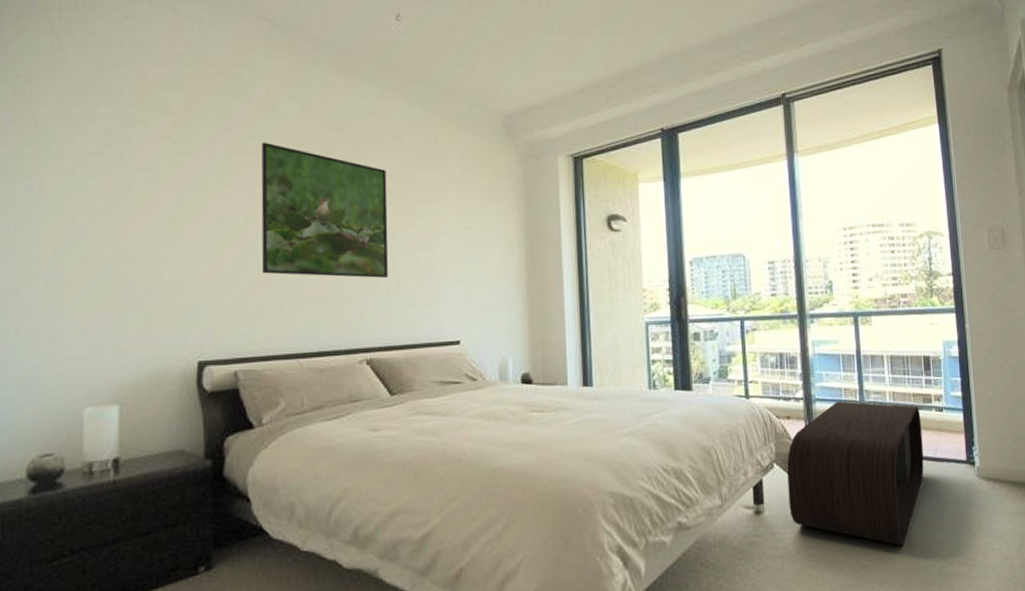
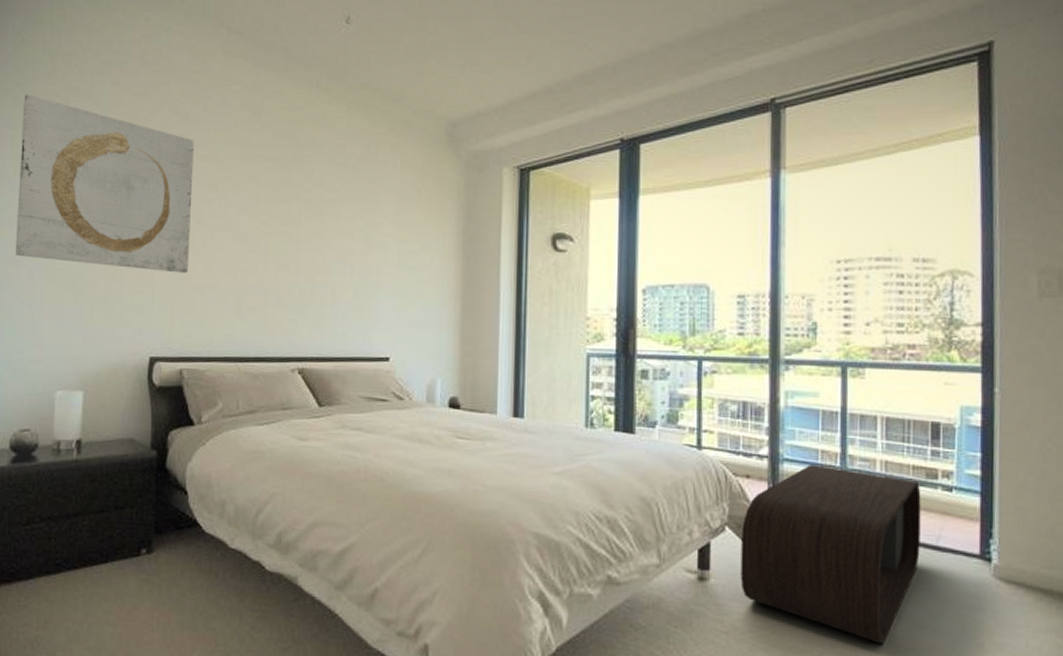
wall art: none [23,86,239,271] -> present [15,94,194,273]
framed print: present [261,142,389,278] -> none [209,148,328,288]

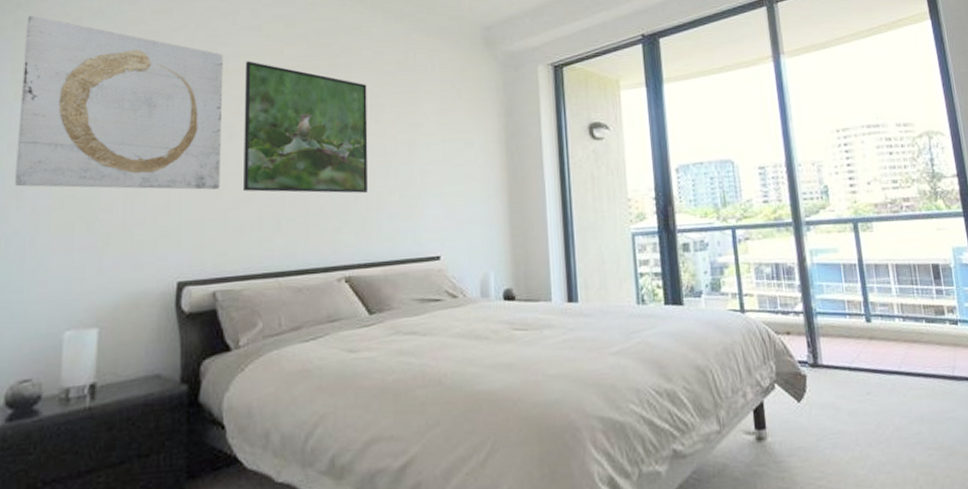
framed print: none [209,148,328,288] -> present [244,61,368,193]
coffee table: present [740,464,921,645] -> none [789,314,942,477]

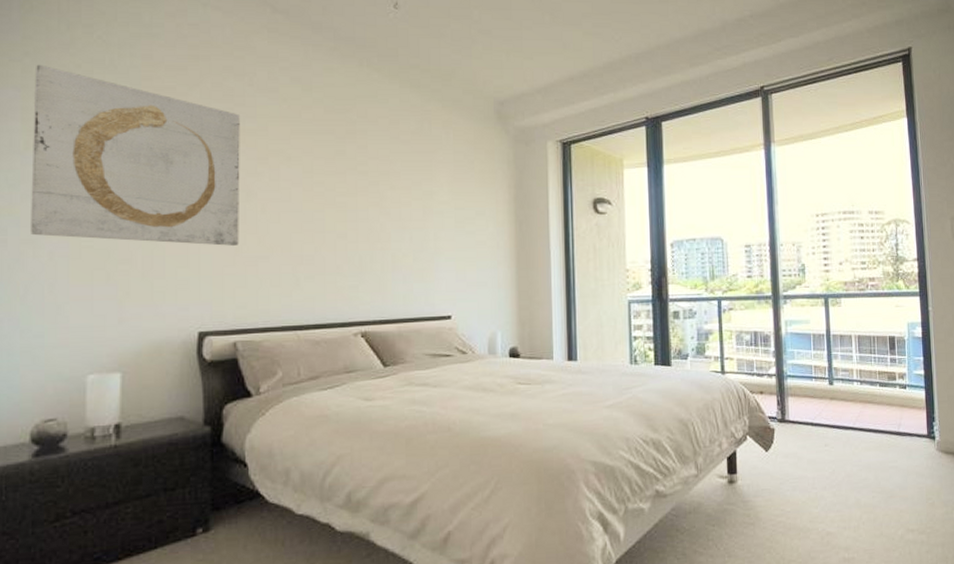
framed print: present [244,61,368,193] -> none [262,122,384,255]

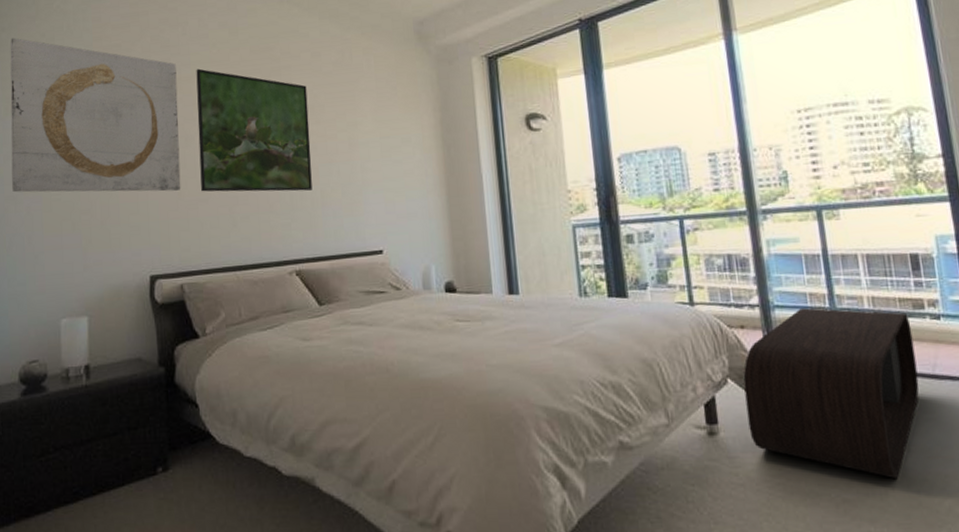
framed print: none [262,122,384,255] -> present [196,68,312,192]
coffee table: none [759,378,888,515] -> present [743,308,919,480]

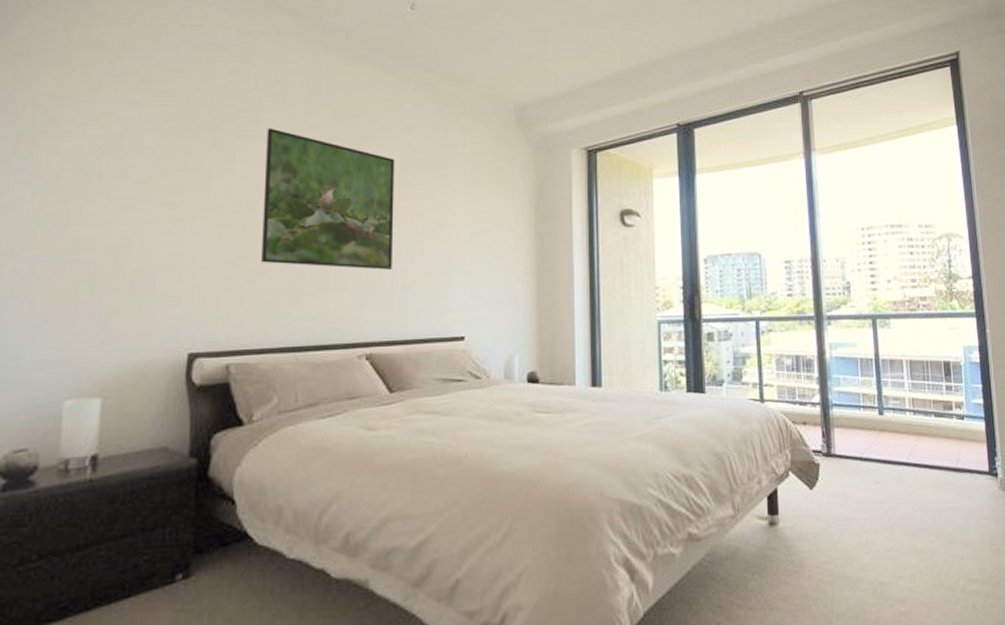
wall art: present [10,37,181,193] -> none [11,66,243,260]
coffee table: present [743,308,919,480] -> none [803,407,945,563]

